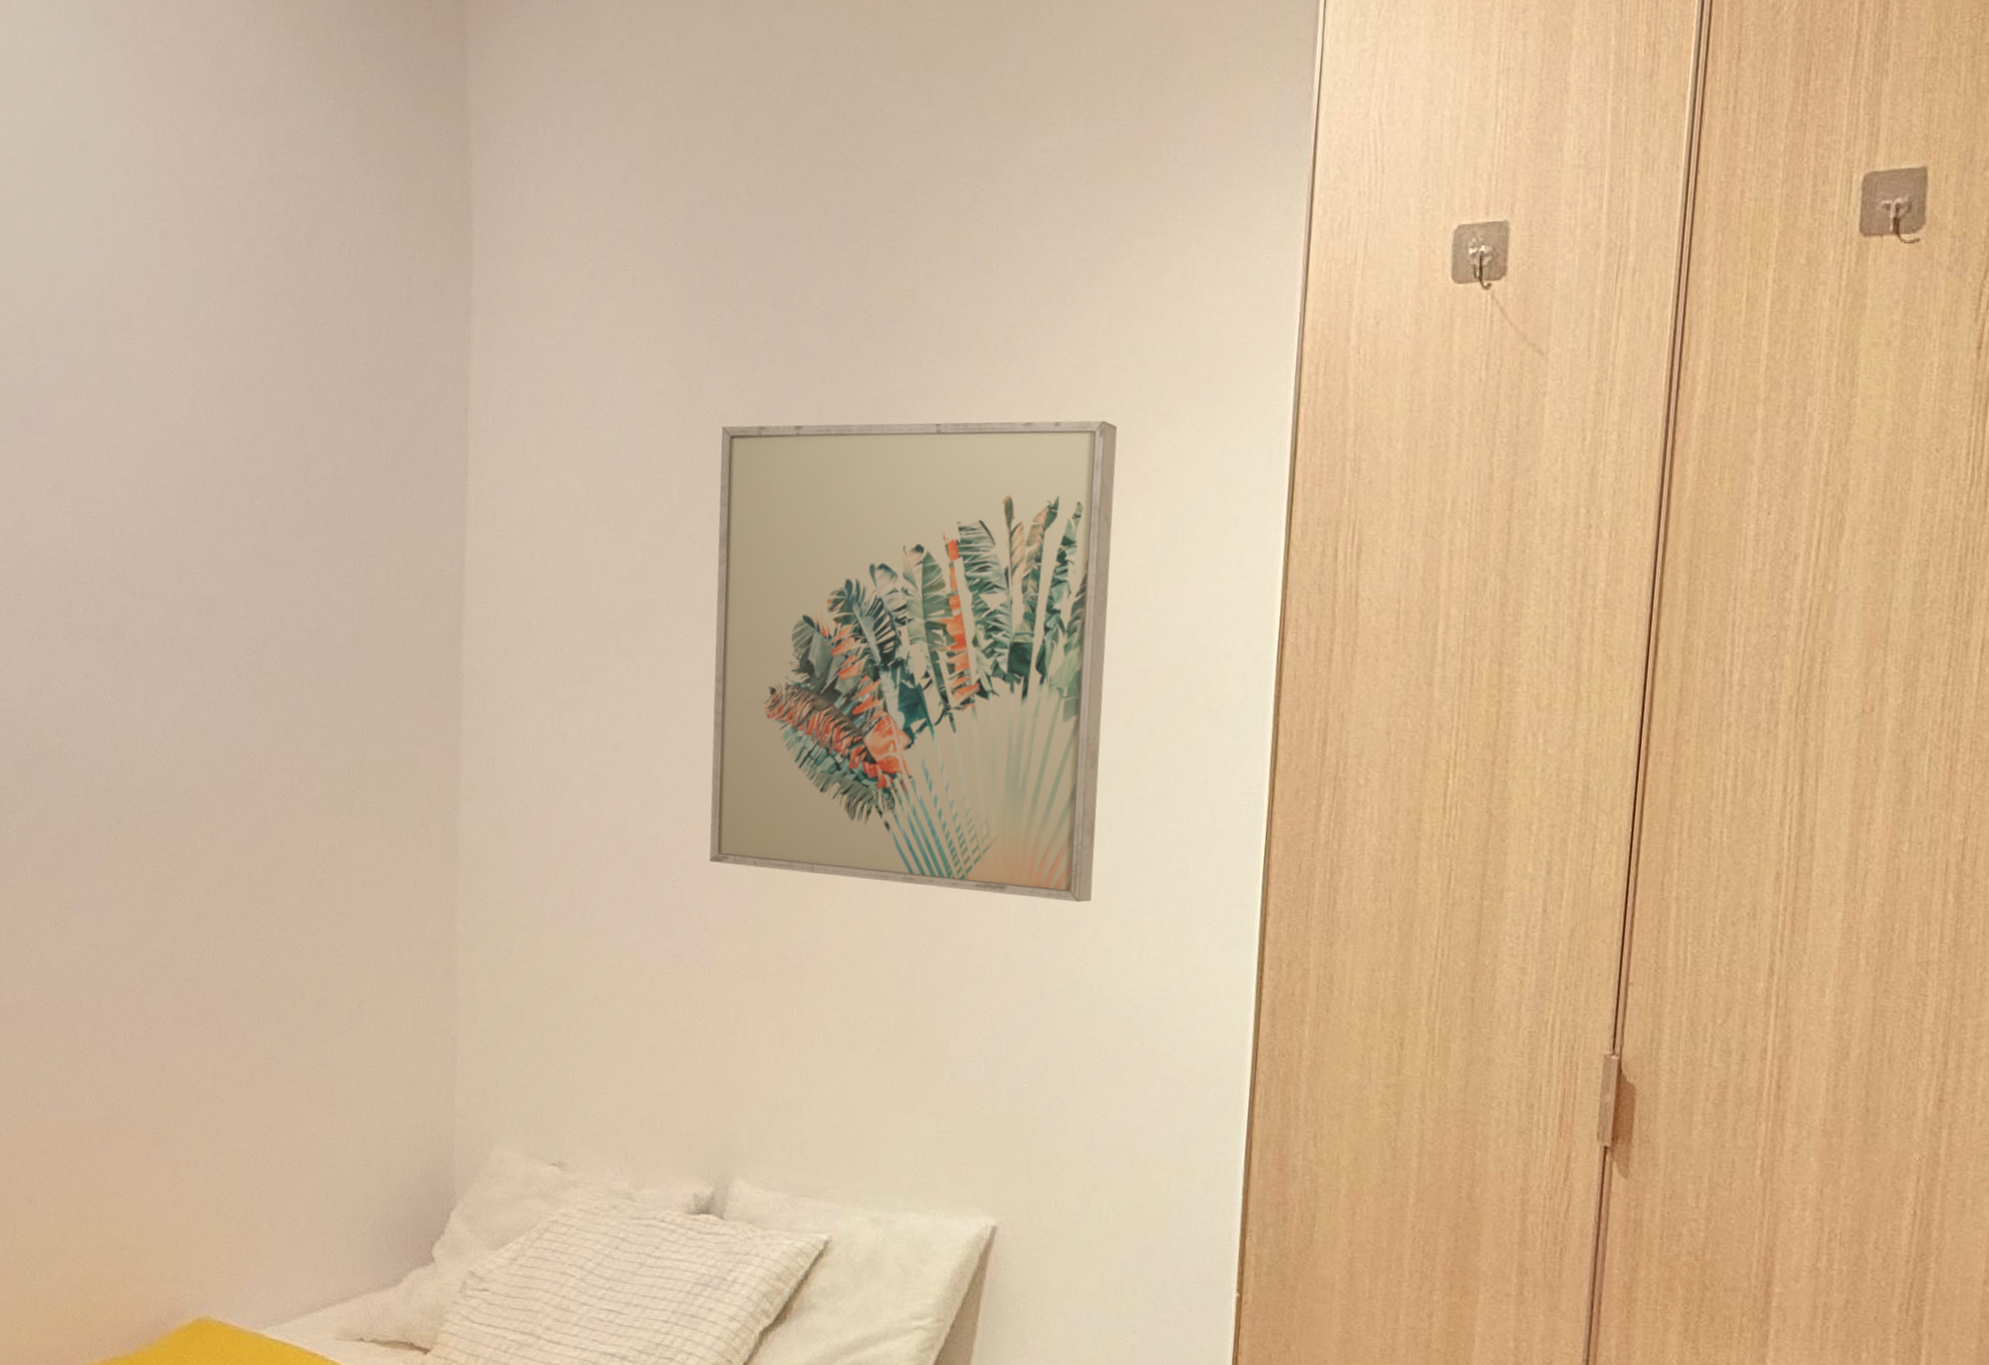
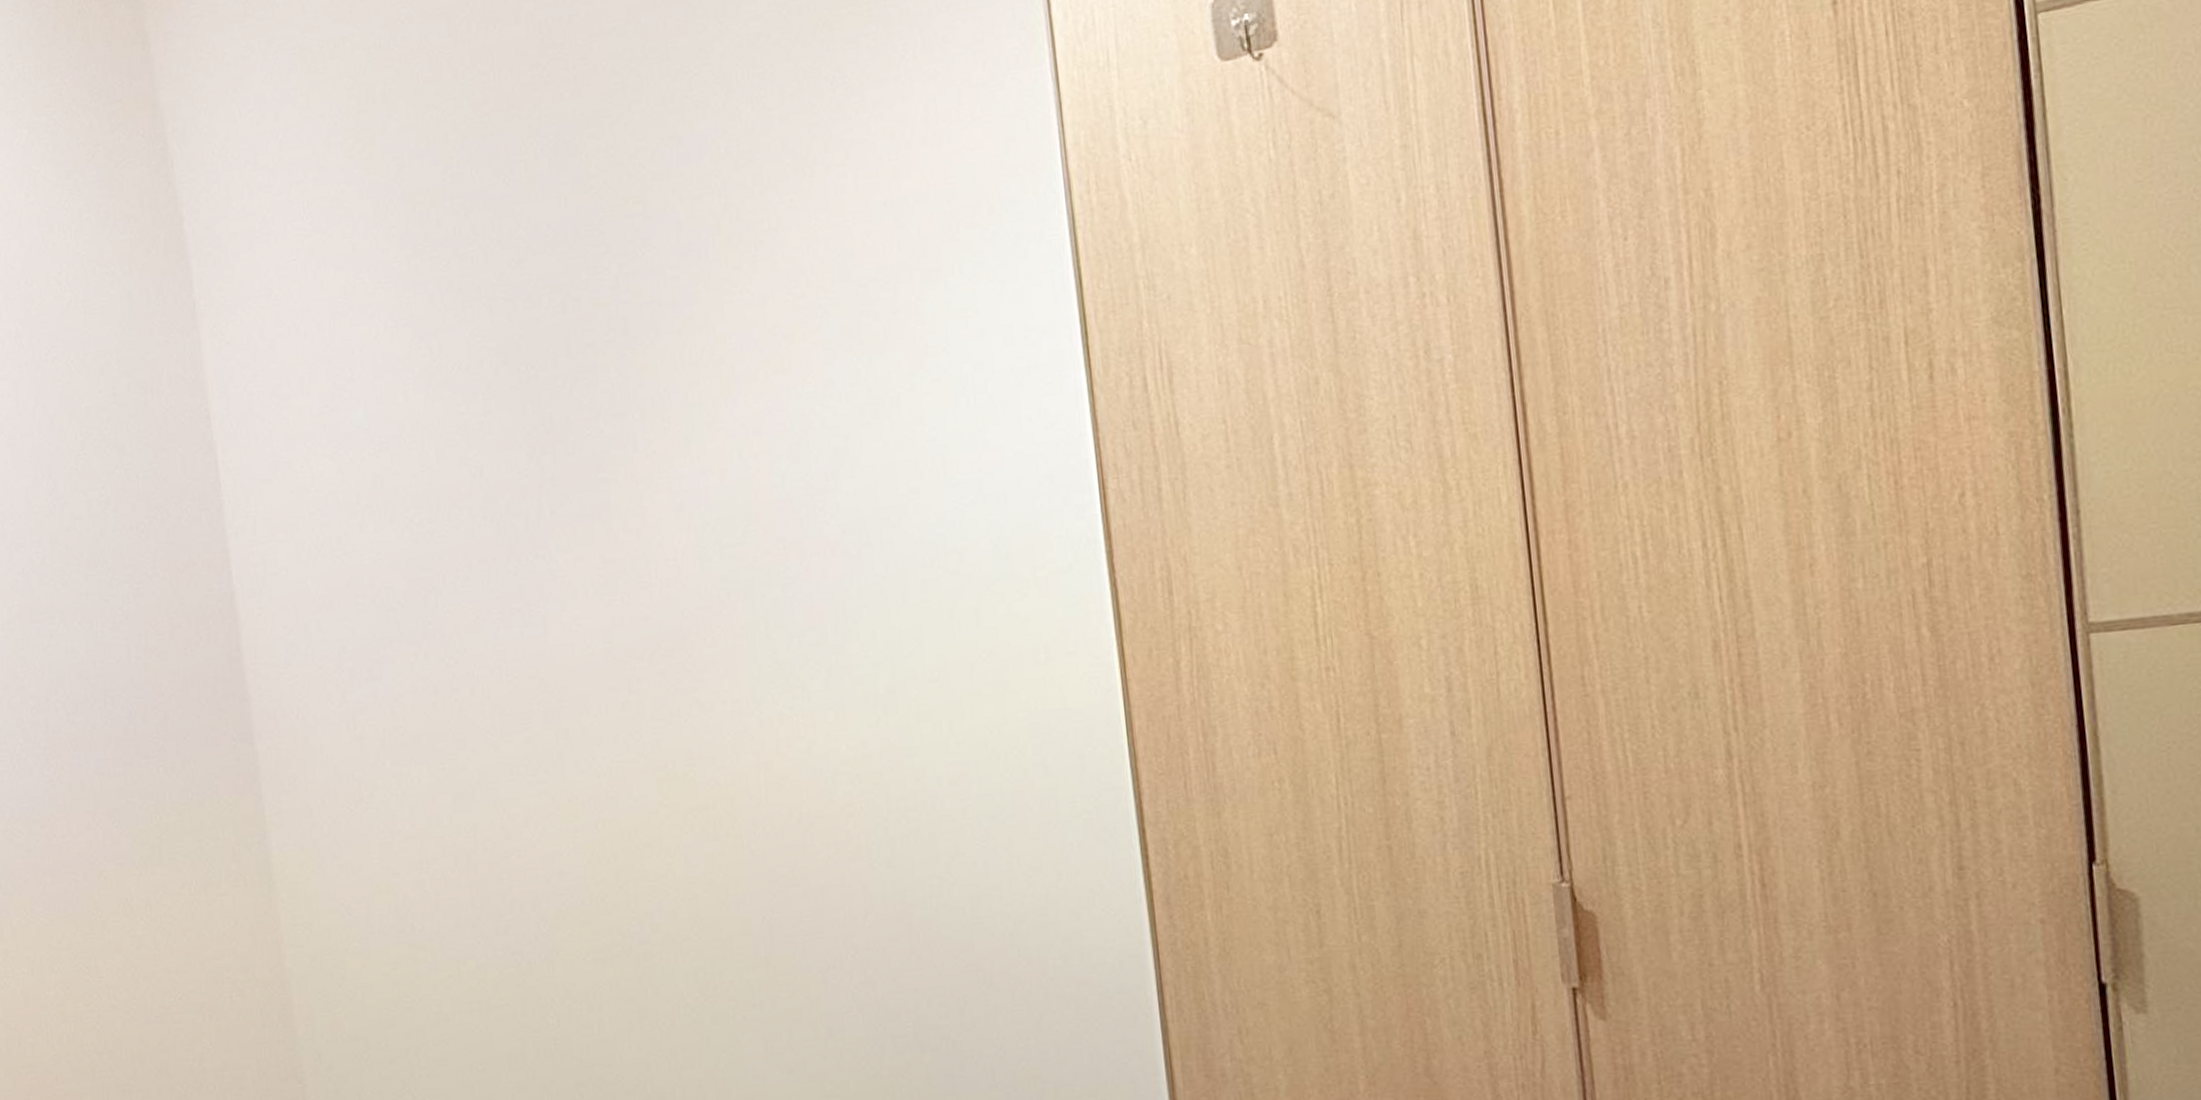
wall art: present [709,420,1118,903] -> none [469,290,946,846]

